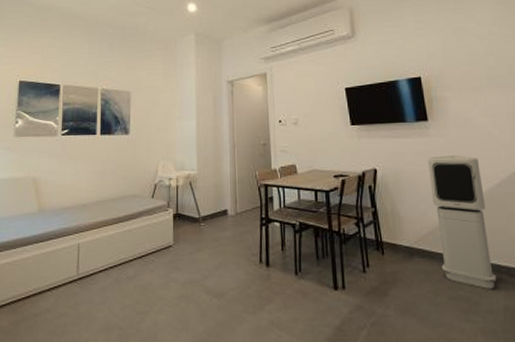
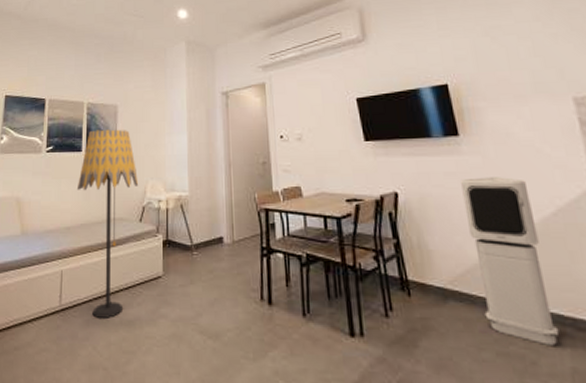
floor lamp: none [92,114,151,284] -> present [76,129,139,318]

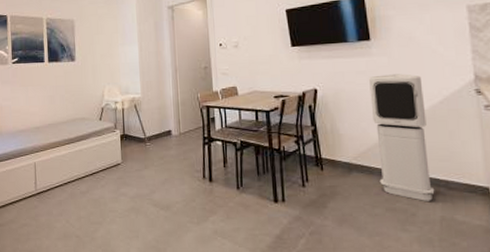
floor lamp: present [76,129,139,318] -> none [42,41,97,198]

